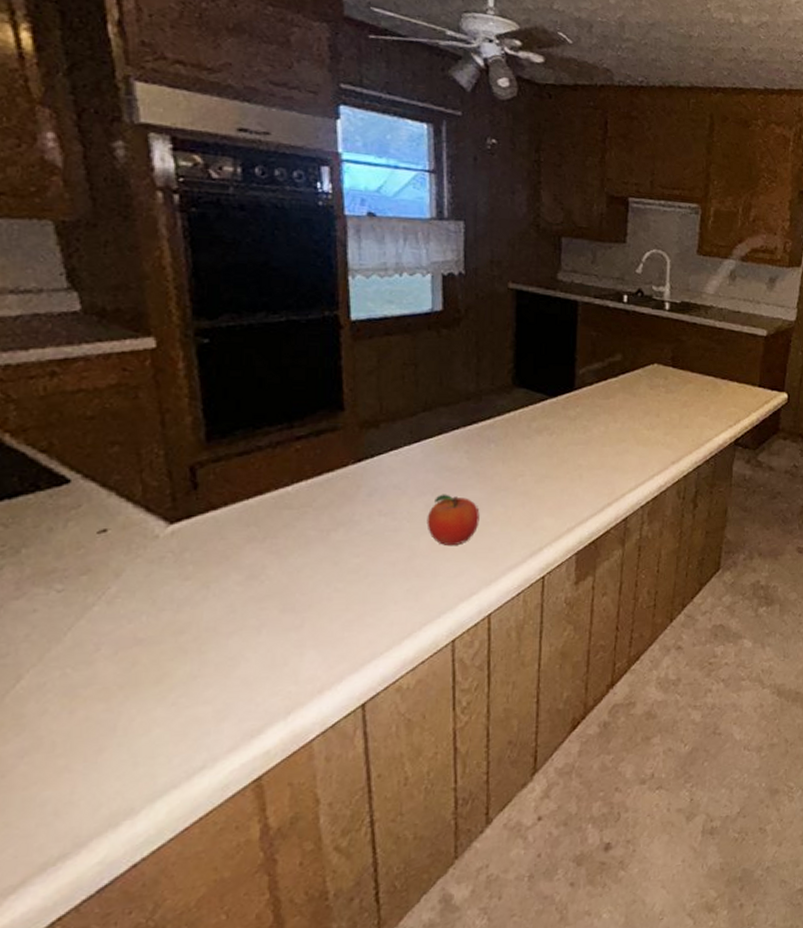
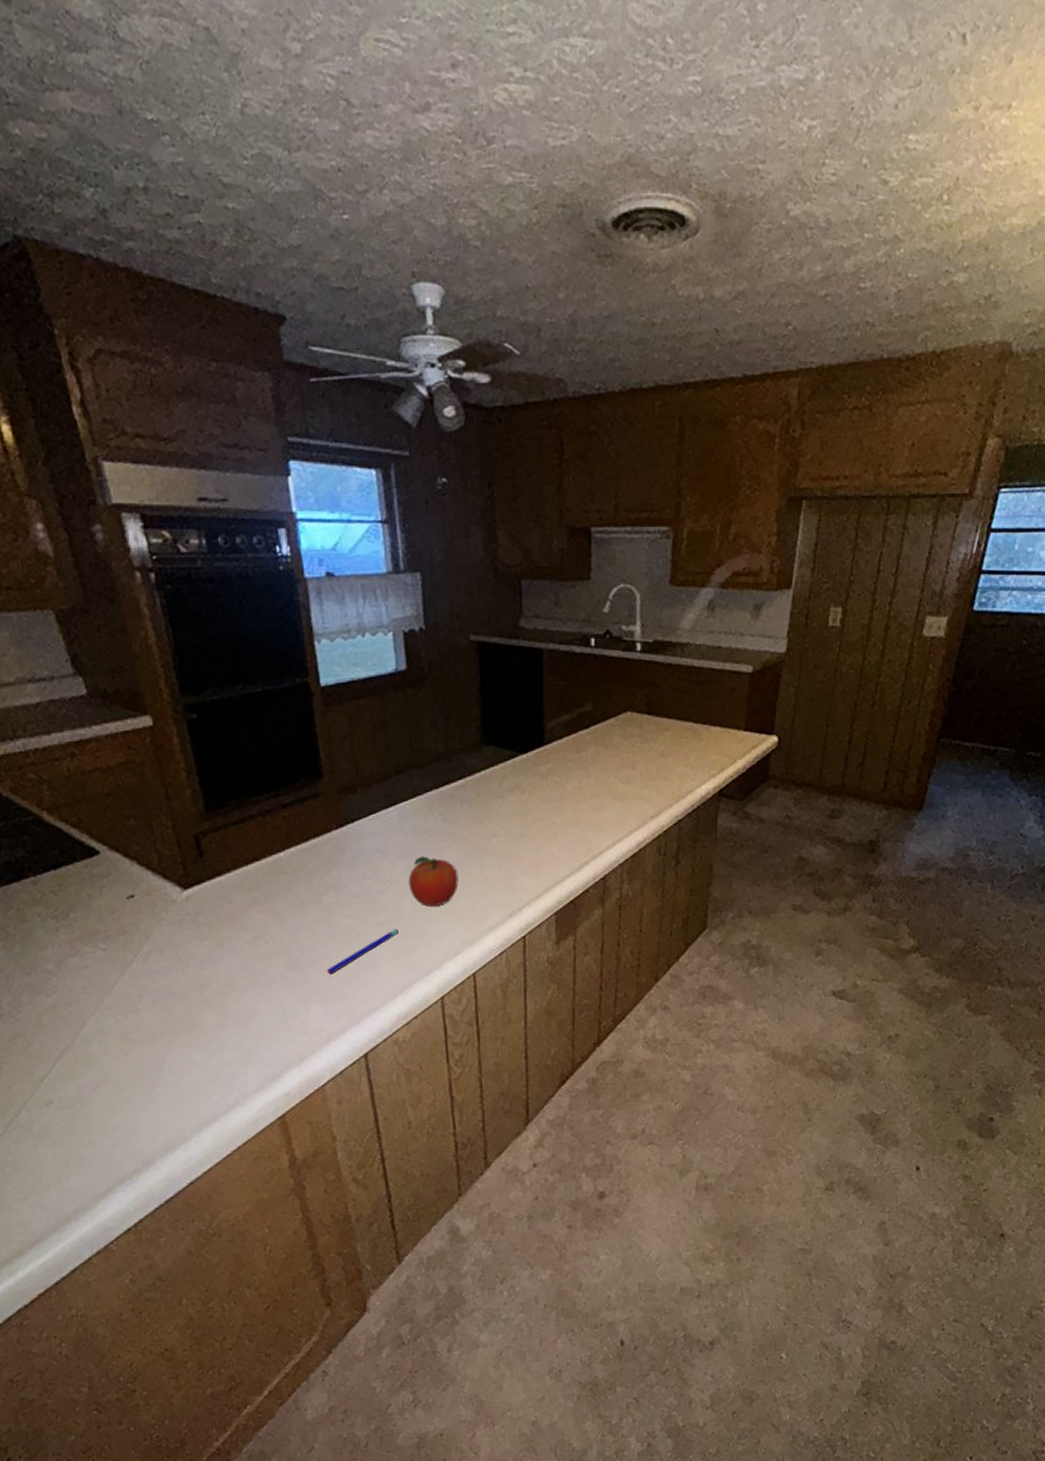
pen: none [328,568,412,618] -> present [327,929,399,975]

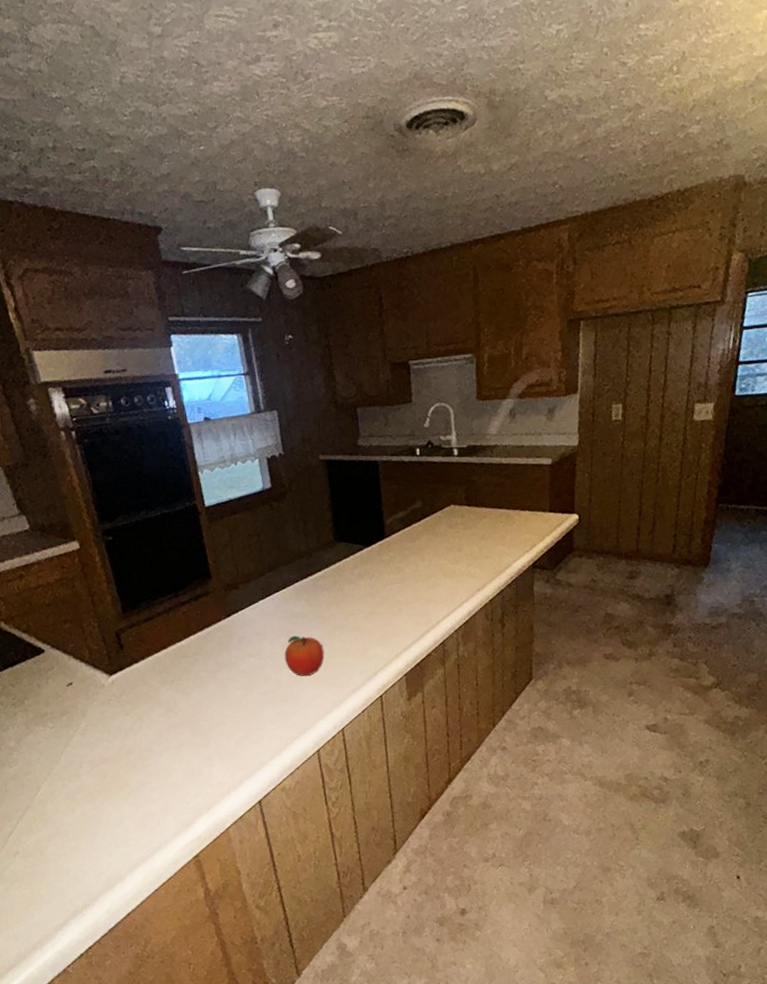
pen: present [327,929,399,975] -> none [224,696,279,737]

